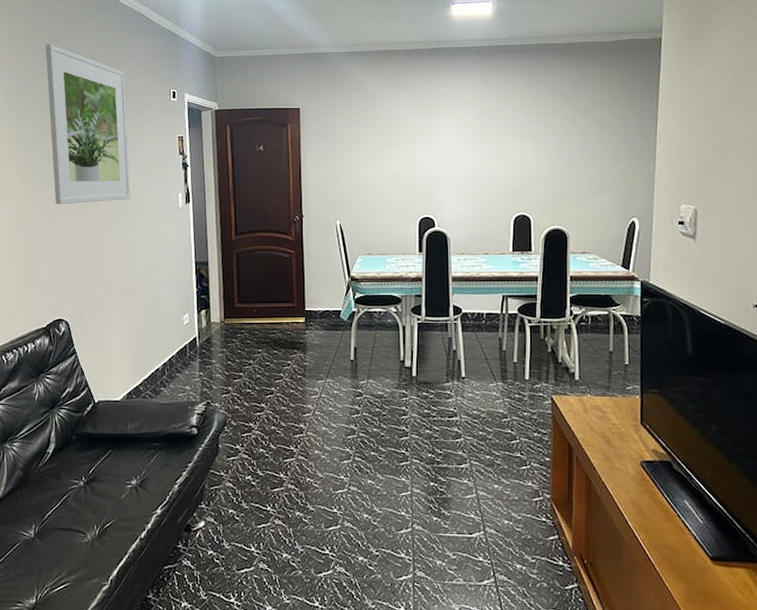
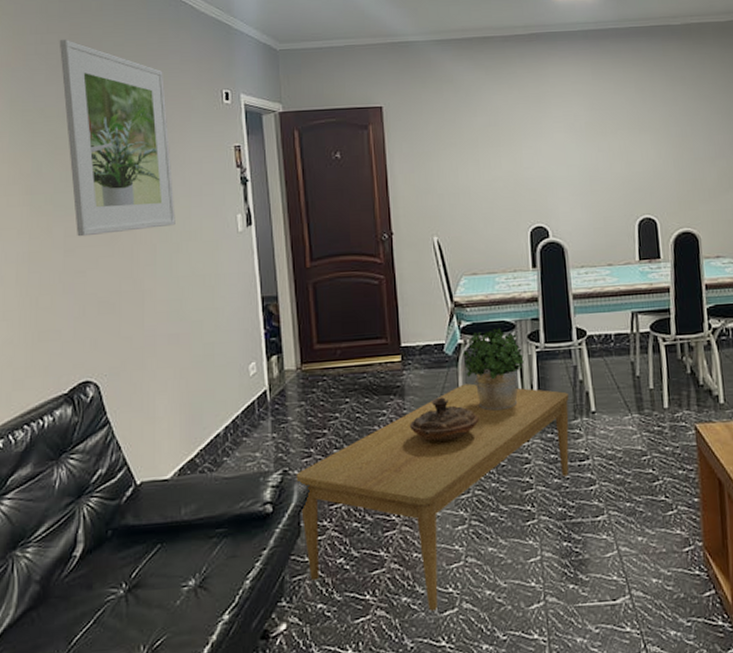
coffee table: none [216,345,443,526] -> present [296,383,569,611]
decorative bowl: none [309,354,366,391] -> present [410,397,479,442]
potted plant: none [356,301,407,369] -> present [462,328,524,411]

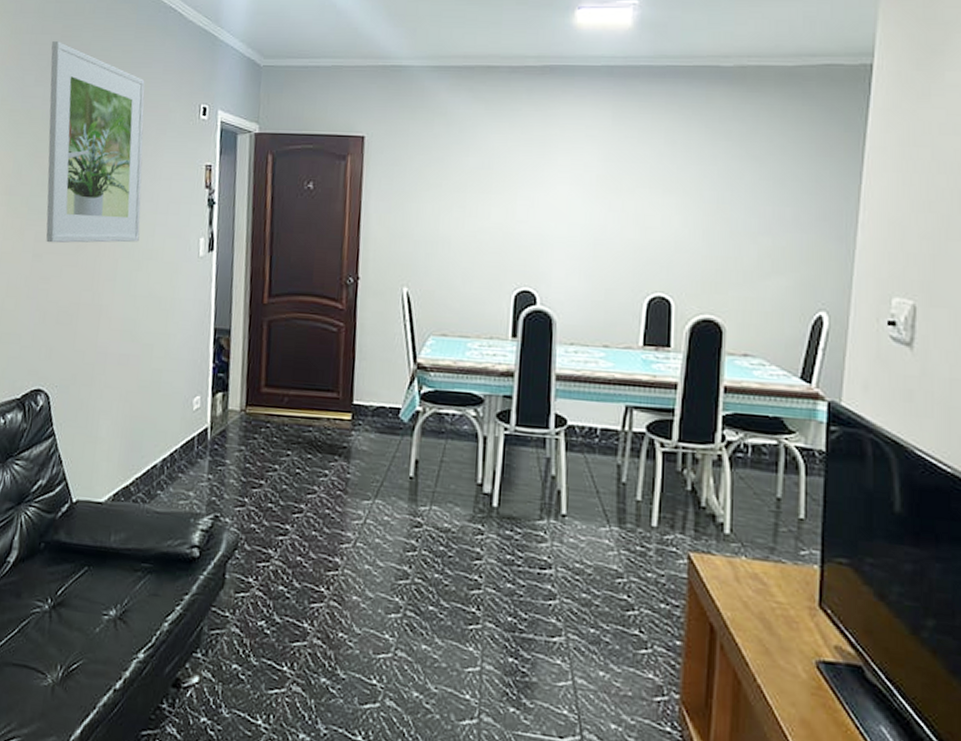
coffee table: present [296,383,569,611] -> none [226,456,536,701]
decorative bowl: present [410,397,479,442] -> none [352,467,429,518]
potted plant: present [462,328,524,411] -> none [420,400,489,495]

